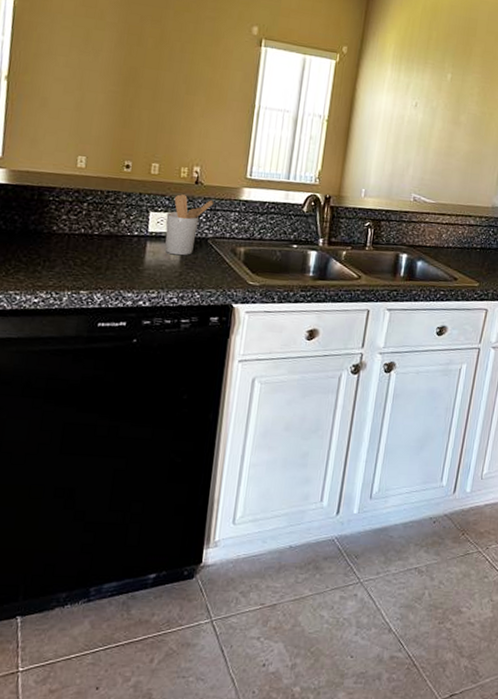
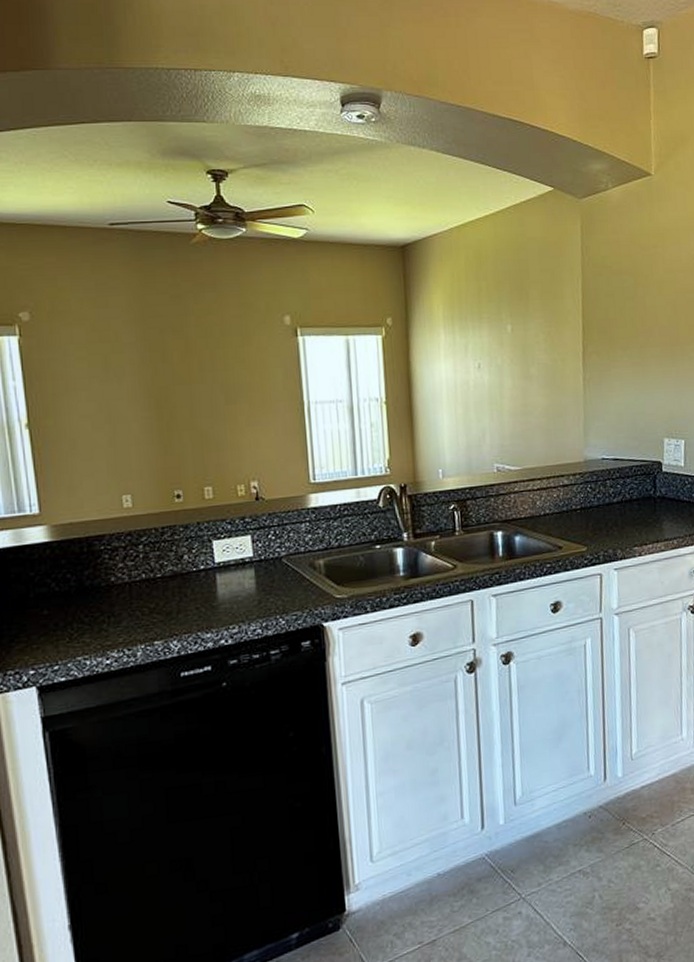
utensil holder: present [165,194,214,256] -> none [231,514,280,583]

